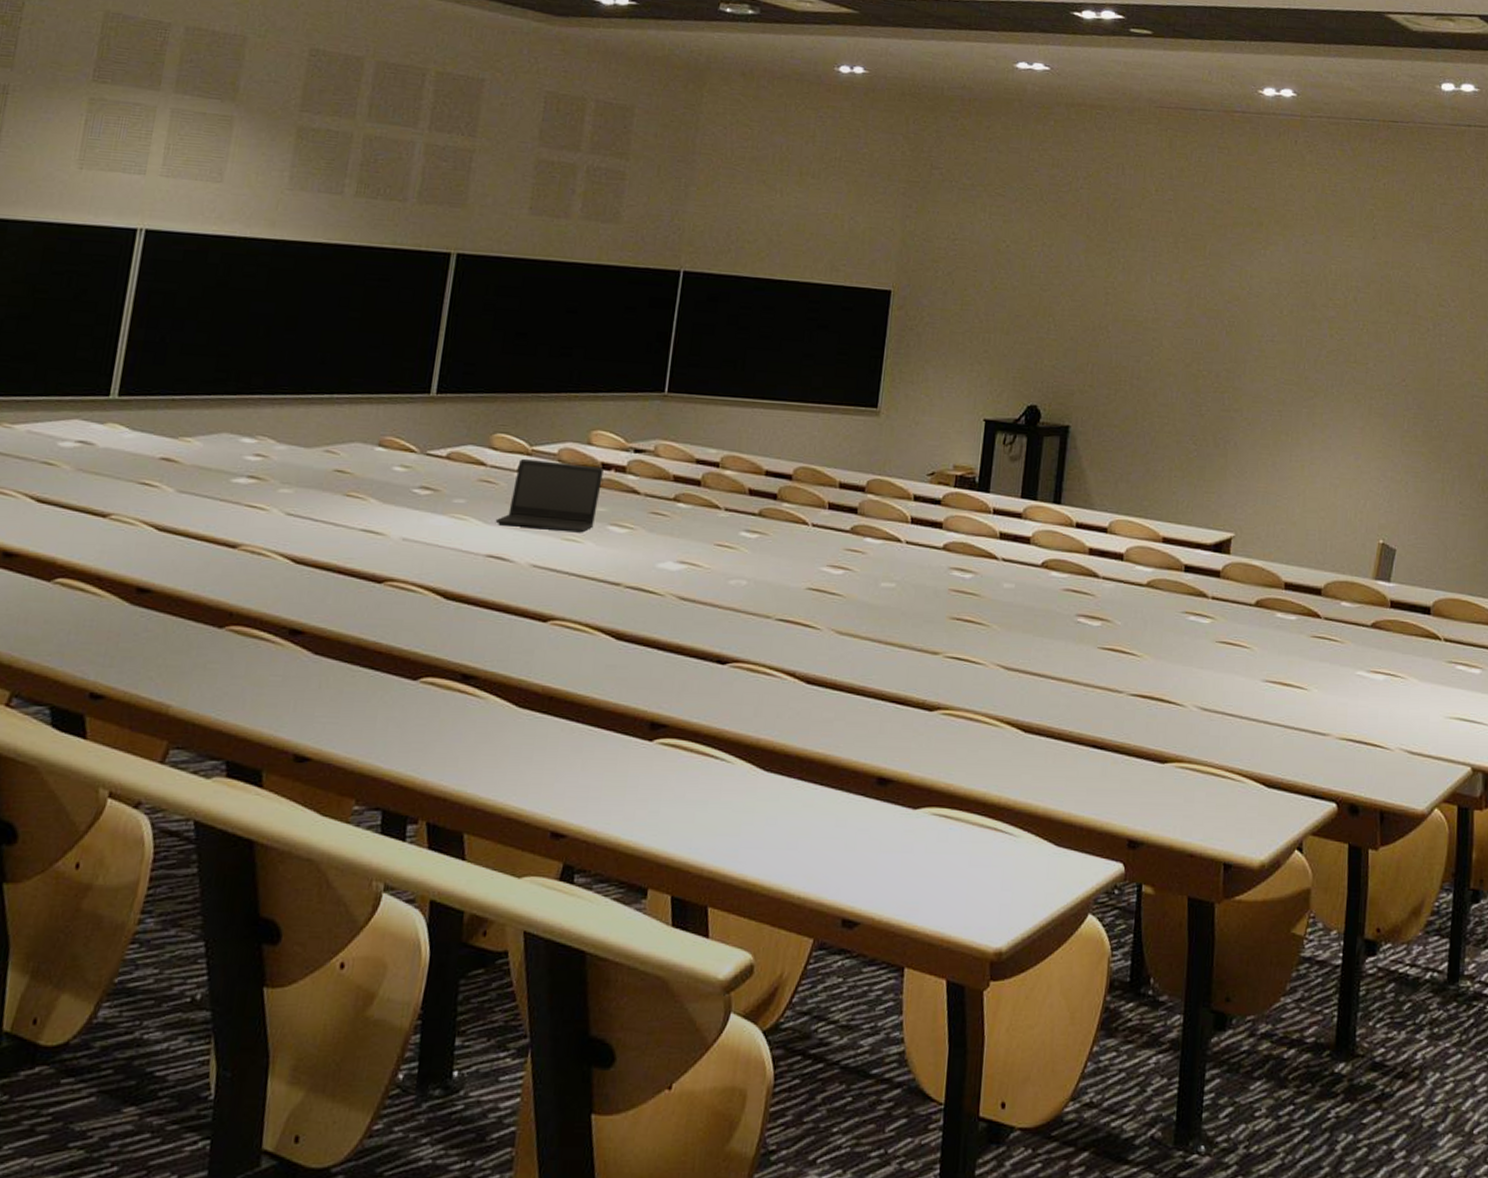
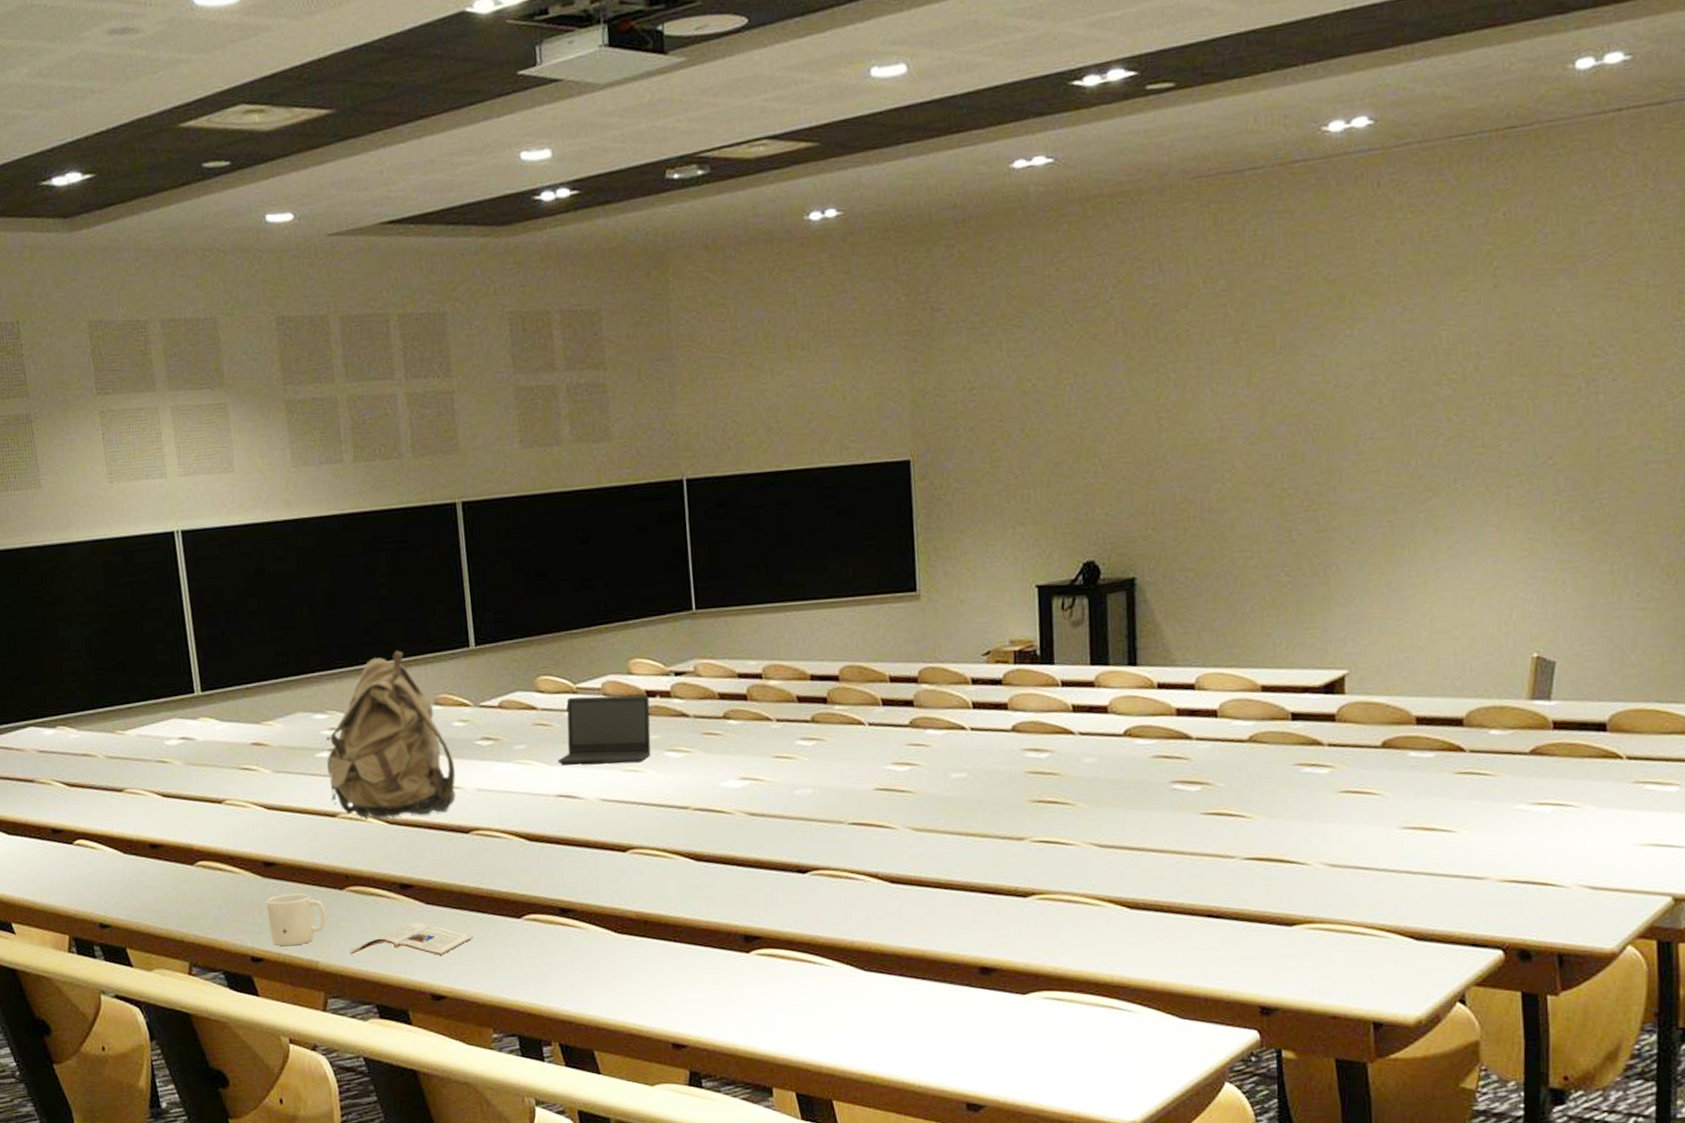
mug: none [121,625,197,685] -> present [265,892,328,947]
magazine: none [211,672,359,712] -> present [350,922,473,955]
backpack: none [236,385,384,559] -> present [325,650,456,818]

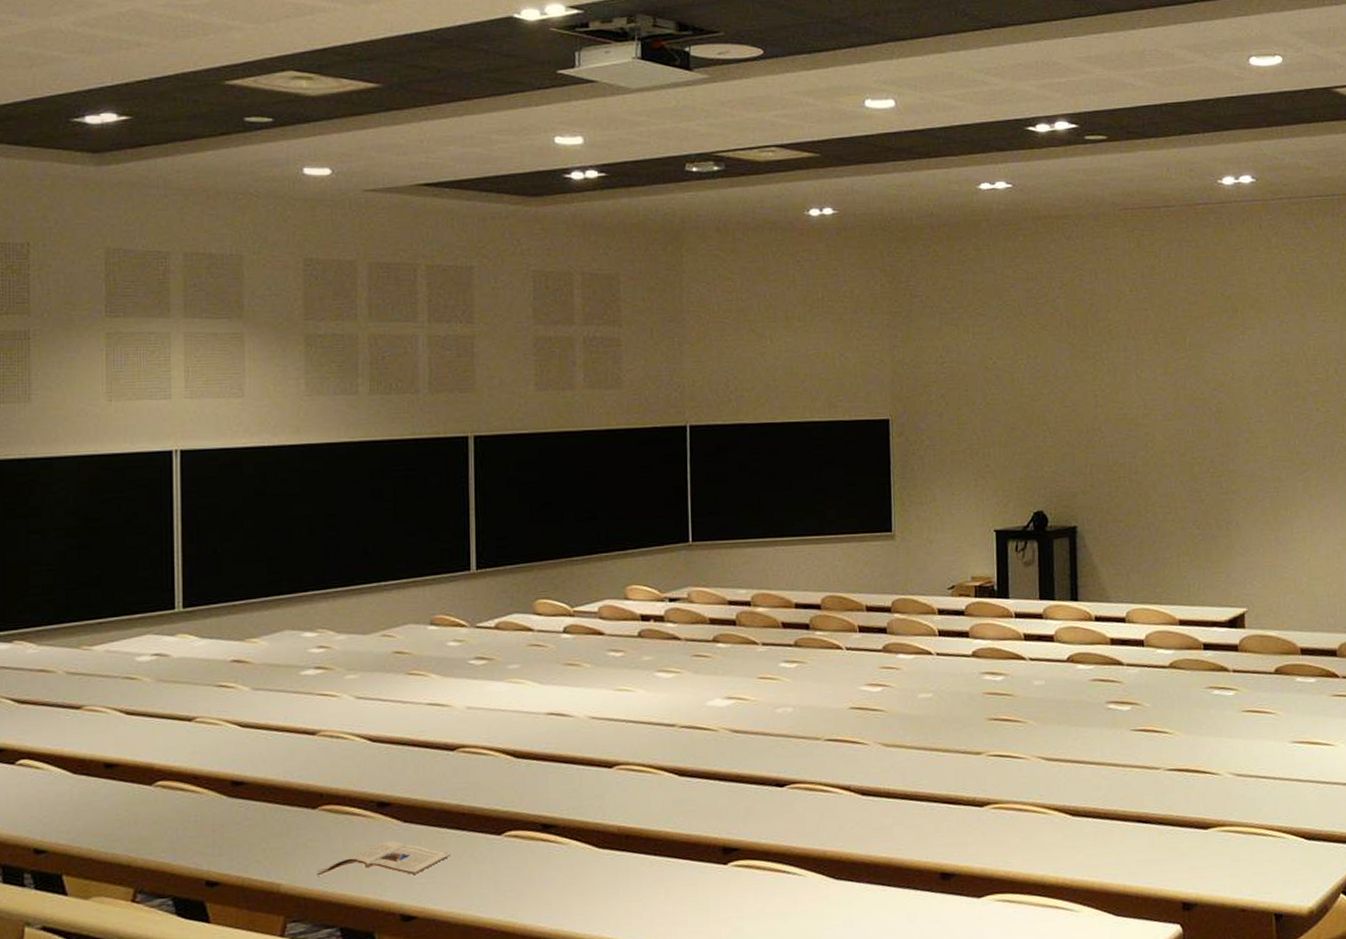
mug: present [265,892,328,947] -> none [228,812,295,869]
backpack: present [325,650,456,818] -> none [312,572,445,735]
laptop: present [557,695,651,765] -> none [550,619,644,684]

